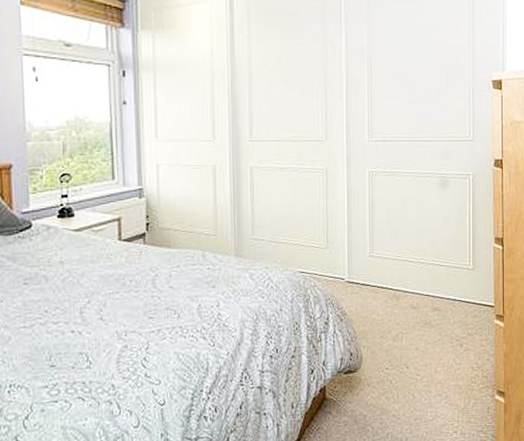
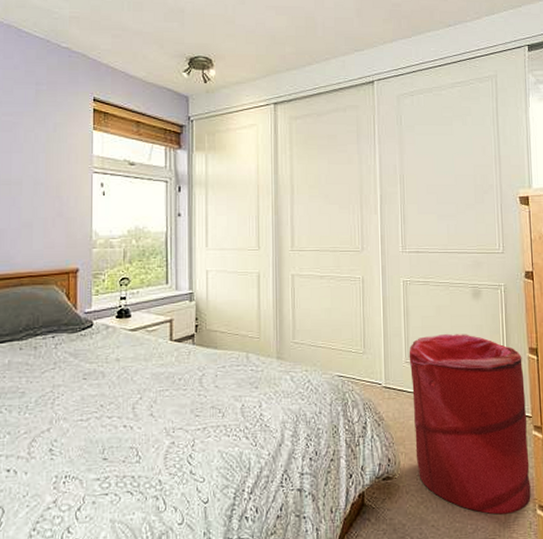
laundry hamper: none [373,225,490,402] -> present [409,333,531,515]

